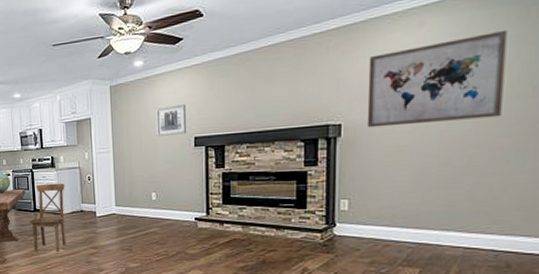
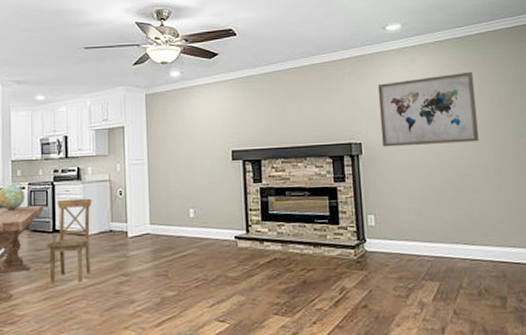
wall art: present [156,104,187,136] -> none [193,117,225,148]

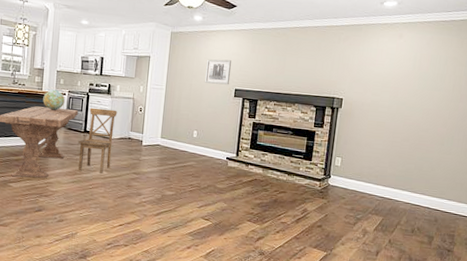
wall art: none [193,117,225,148] -> present [205,59,232,85]
wall art: present [377,71,479,147] -> none [359,51,450,112]

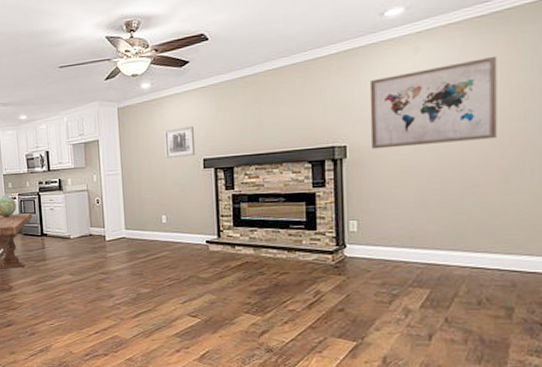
dining chair: present [77,107,118,174] -> none [36,206,75,279]
wall art: none [359,51,450,112] -> present [369,55,497,149]

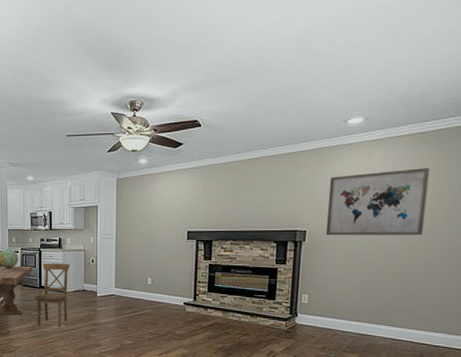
dining chair: none [36,206,75,279] -> present [34,263,70,327]
wall art: present [164,126,196,158] -> none [156,201,182,228]

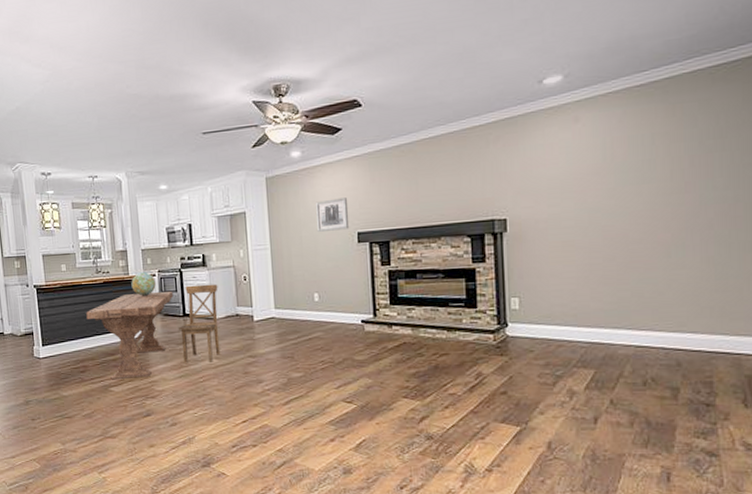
wall art: none [156,201,182,228] -> present [316,198,350,232]
wall art: present [325,167,430,236] -> none [529,126,658,223]

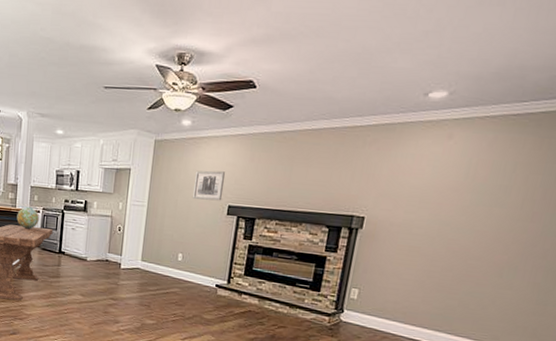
dining chair: present [178,284,221,363] -> none [52,226,94,298]

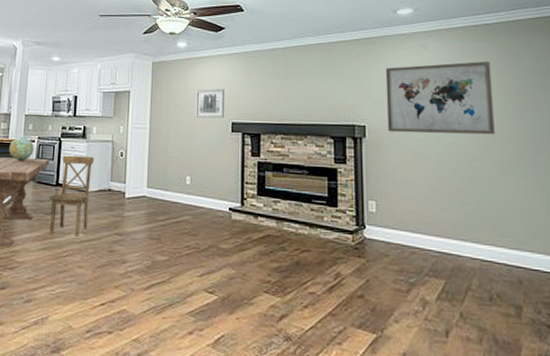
dining chair: none [52,226,94,298] -> present [48,155,95,236]
wall art: none [387,155,521,235] -> present [385,61,495,135]

